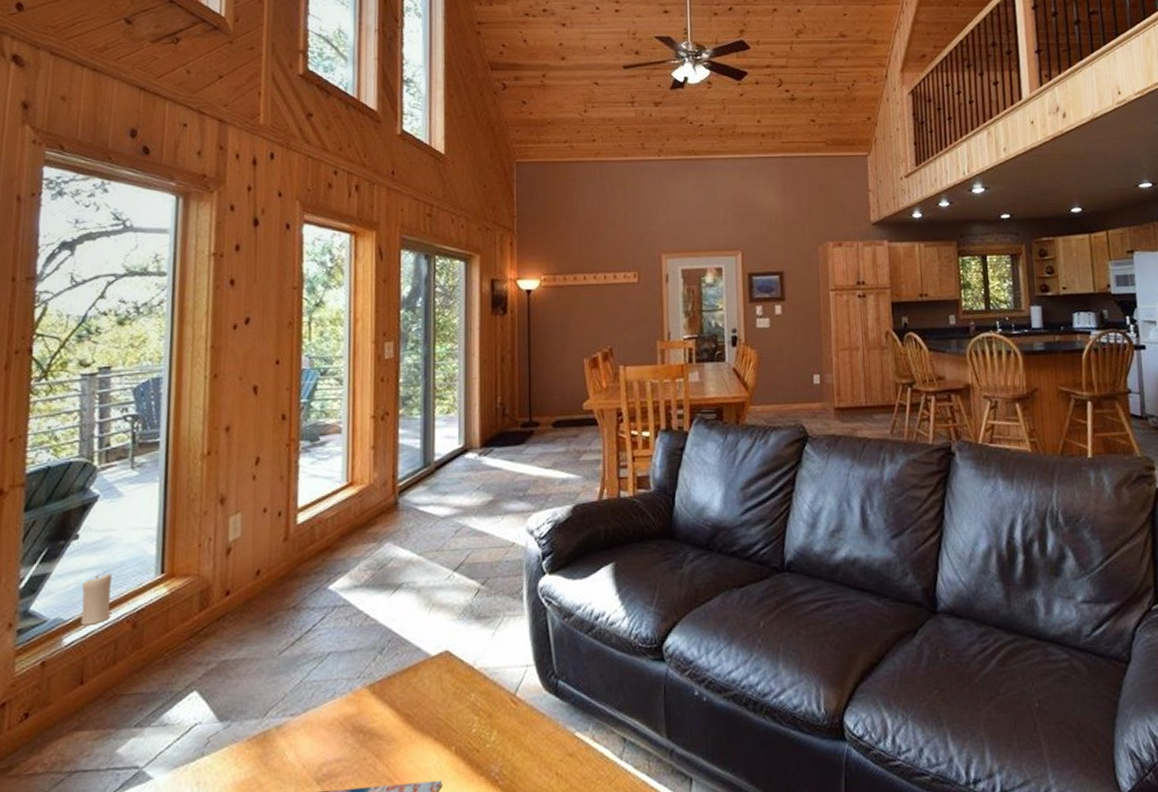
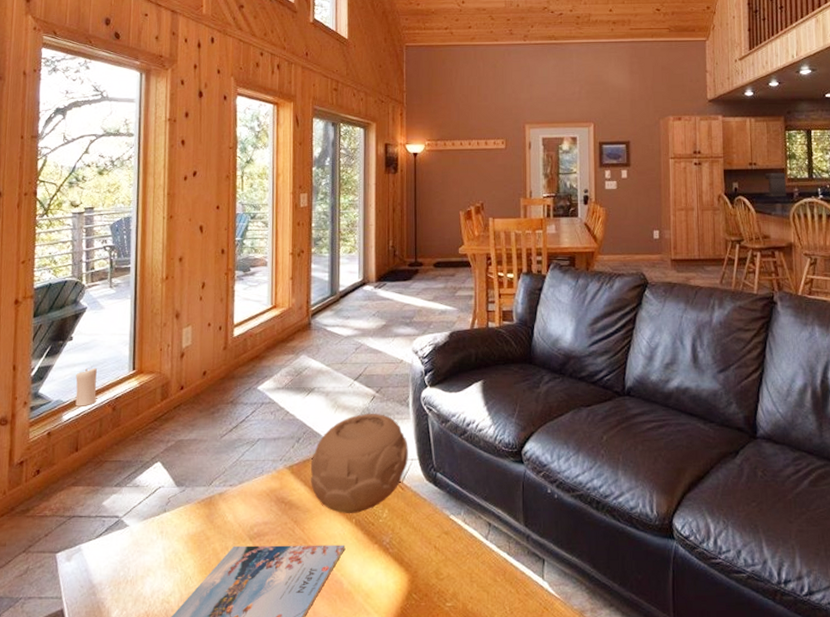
decorative bowl: none [397,611,522,740] -> present [310,414,408,513]
coffee maker: none [937,304,962,333] -> present [764,172,787,197]

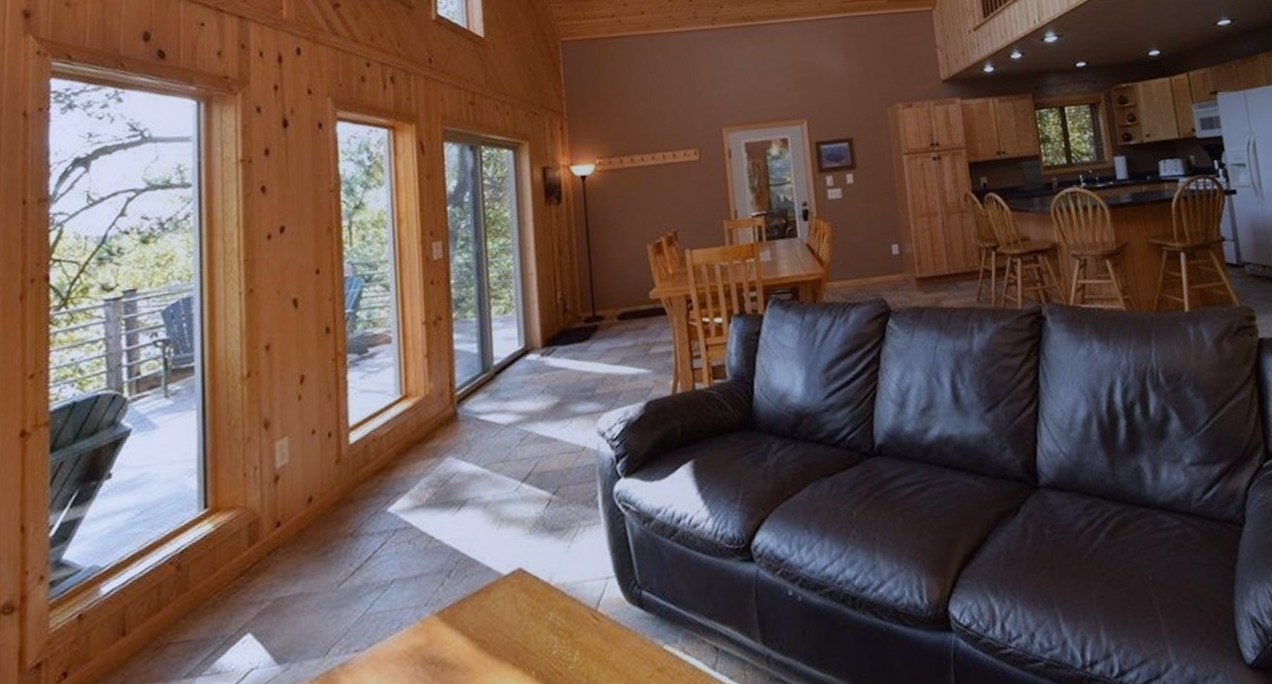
candle: present [75,368,97,407] -> none [118,513,151,572]
decorative bowl: present [310,414,408,513] -> none [468,522,602,666]

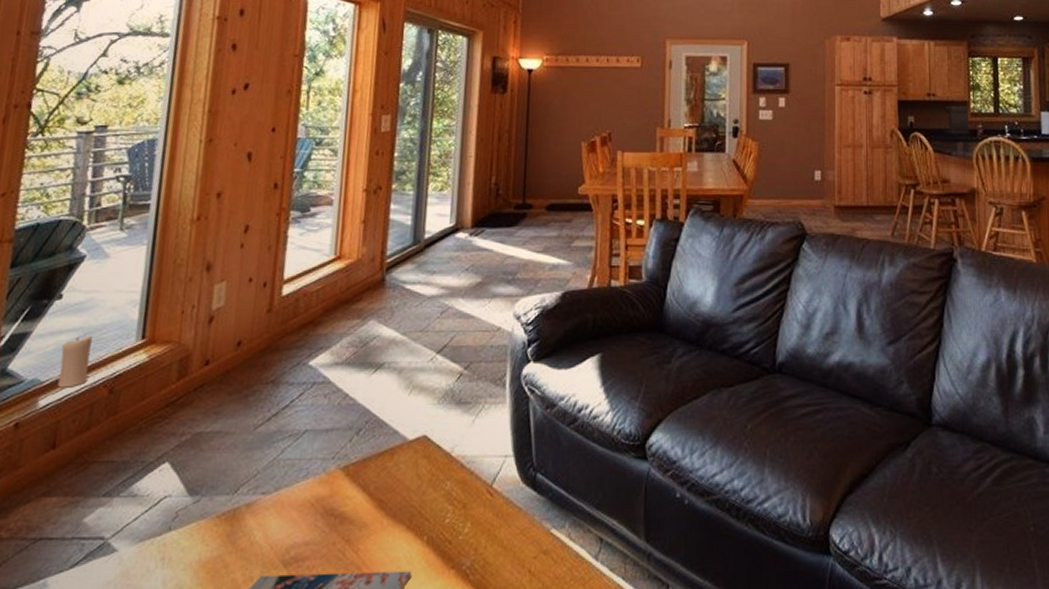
candle: none [118,513,151,572] -> present [57,336,92,388]

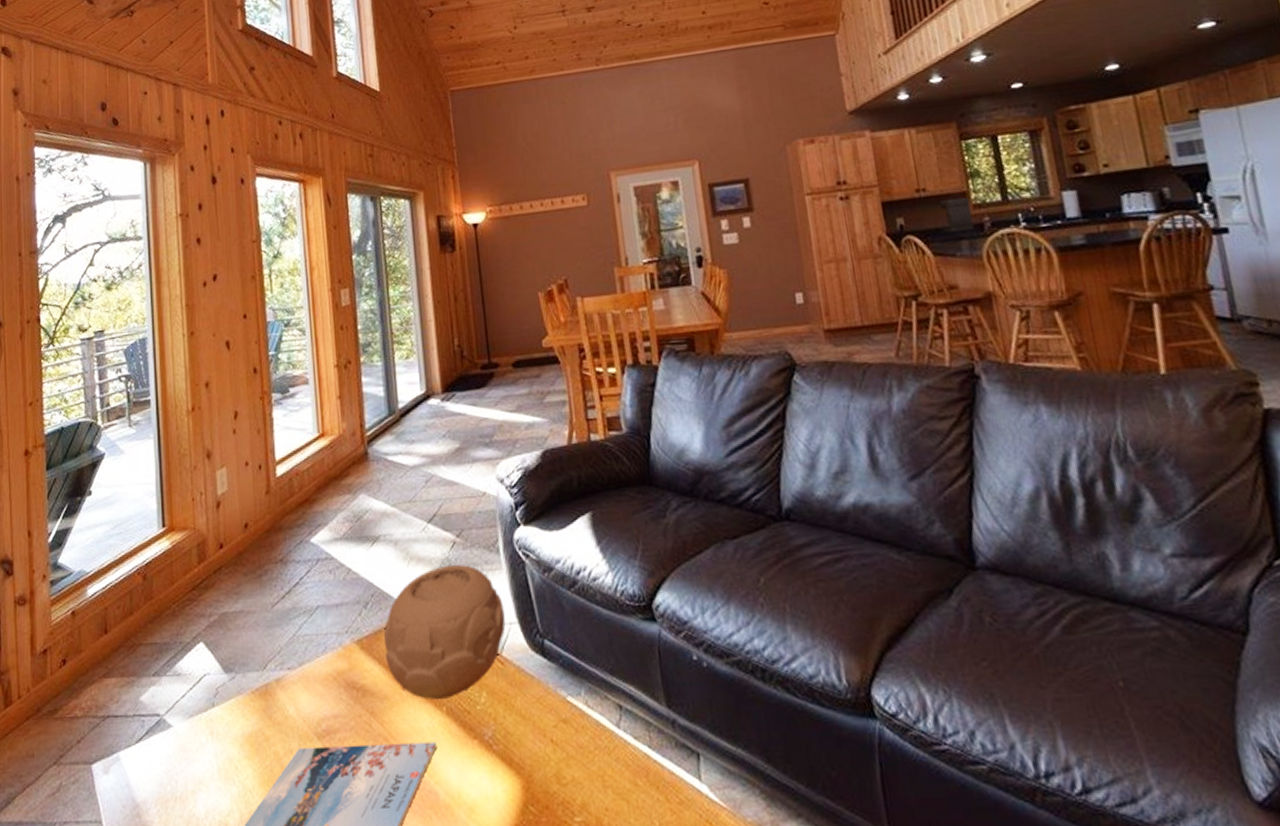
candle: present [57,336,92,388] -> none [98,528,123,577]
decorative bowl: none [371,397,502,528] -> present [383,565,506,700]

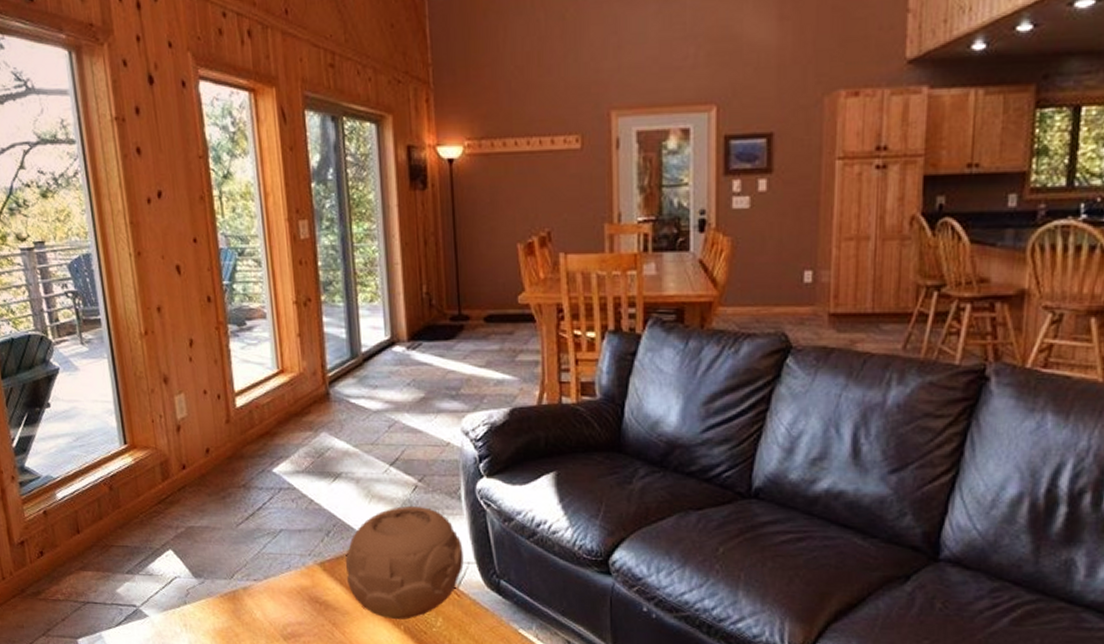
coffee maker: present [939,197,974,233] -> none [987,178,1027,218]

